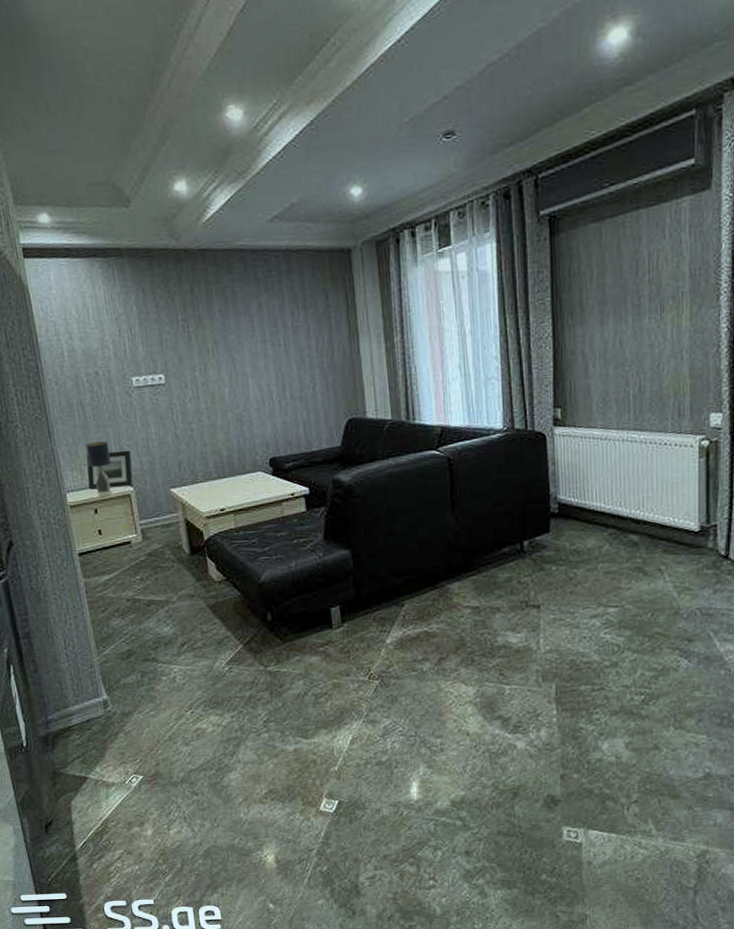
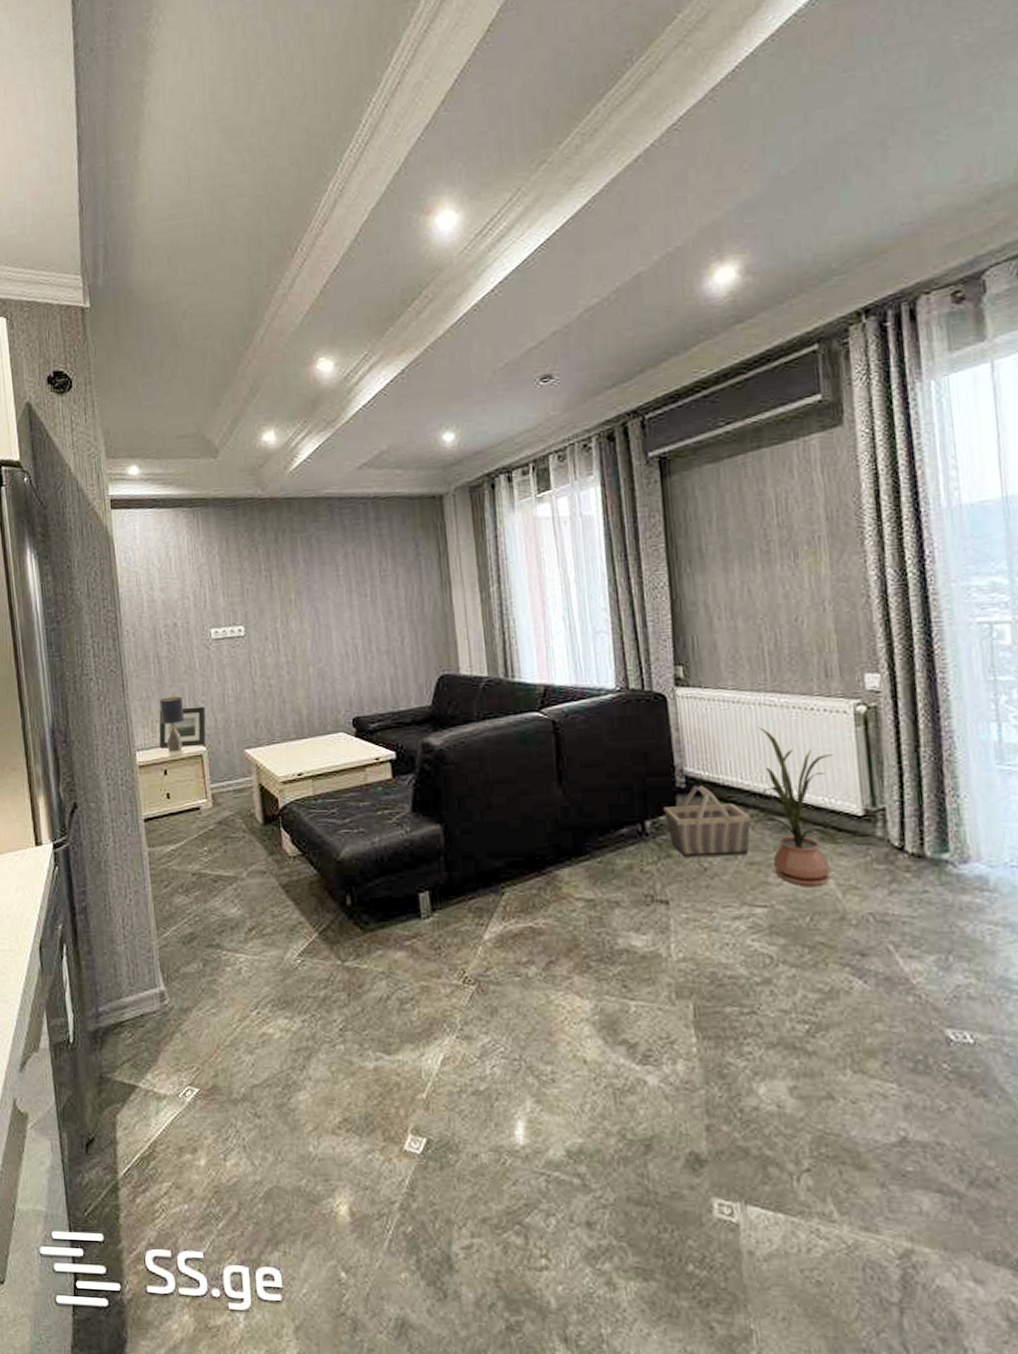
basket: none [539,509,610,570] -> present [663,785,752,857]
house plant: none [617,460,680,590] -> present [757,727,838,887]

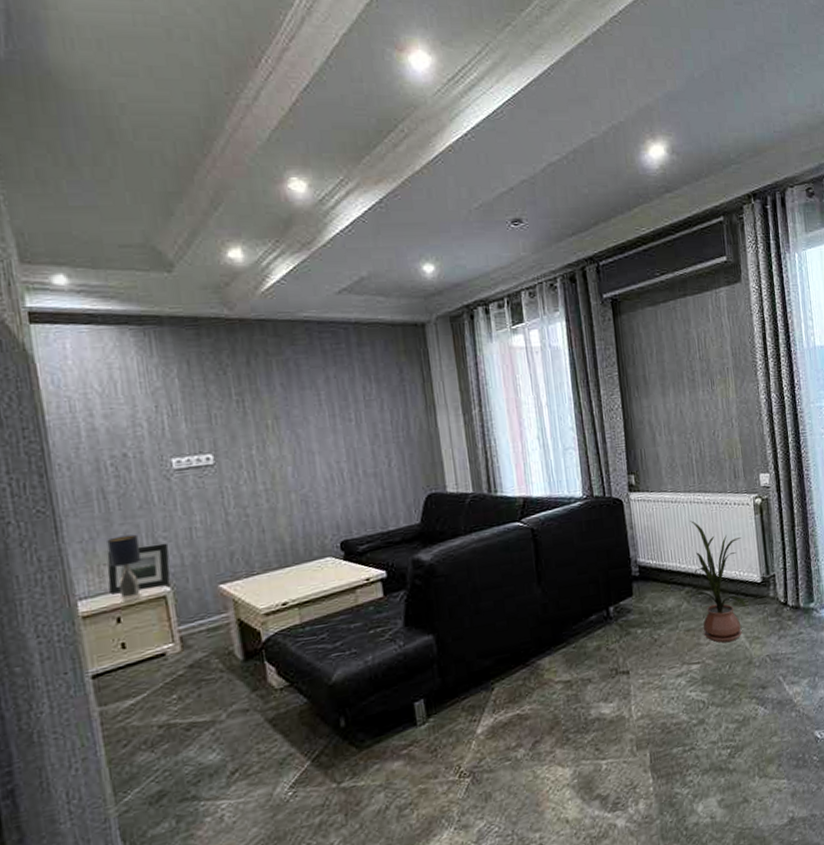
basket: present [663,785,752,857] -> none [622,571,687,633]

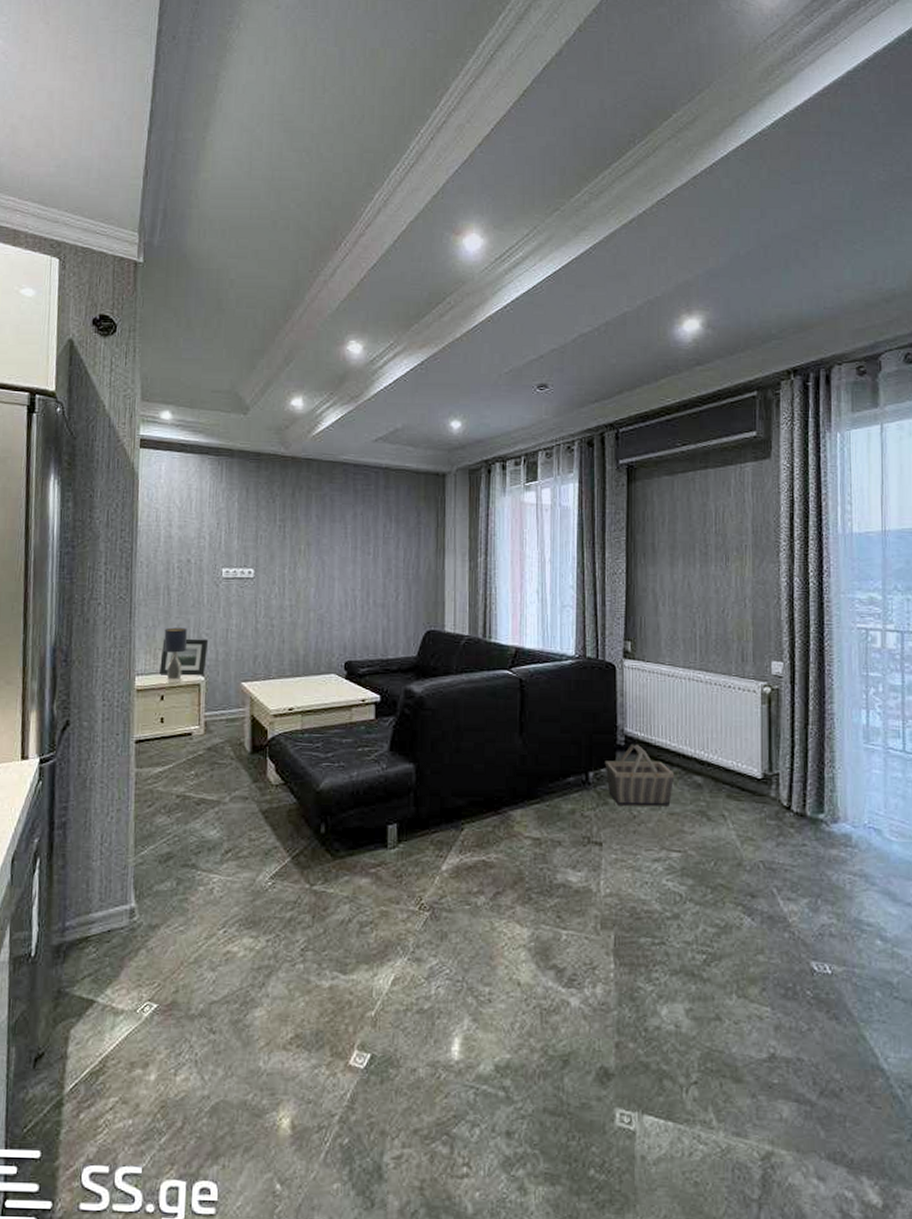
basket: none [622,571,687,633] -> present [604,744,675,806]
house plant: present [689,520,745,643] -> none [682,698,744,837]

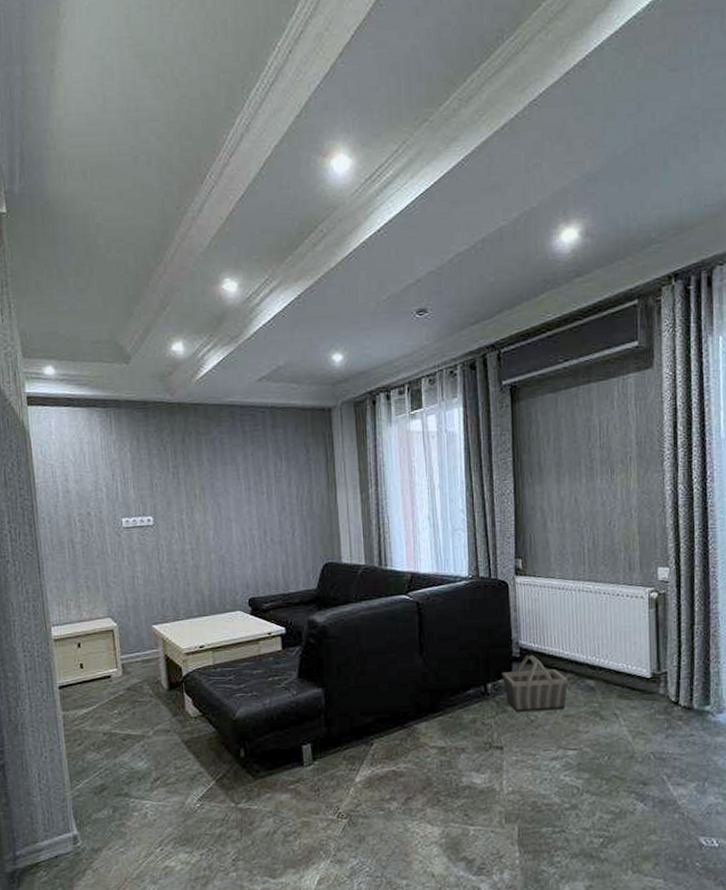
picture frame: present [160,638,209,676] -> none [73,587,117,624]
table lamp: present [163,627,187,684] -> none [73,578,97,631]

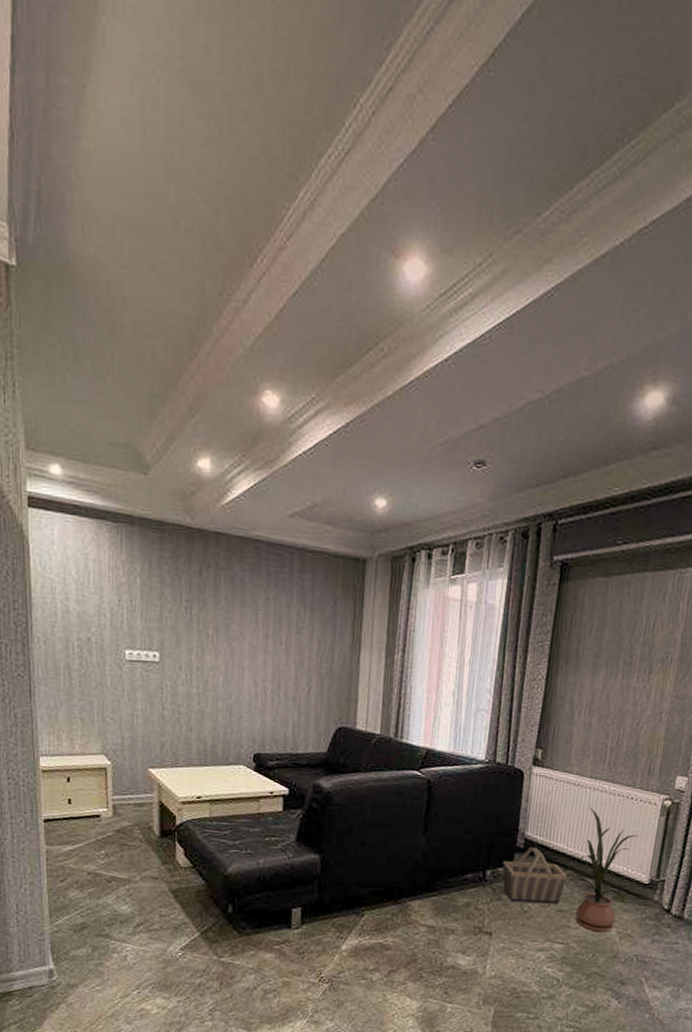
house plant: none [575,609,633,734] -> present [573,807,640,933]

